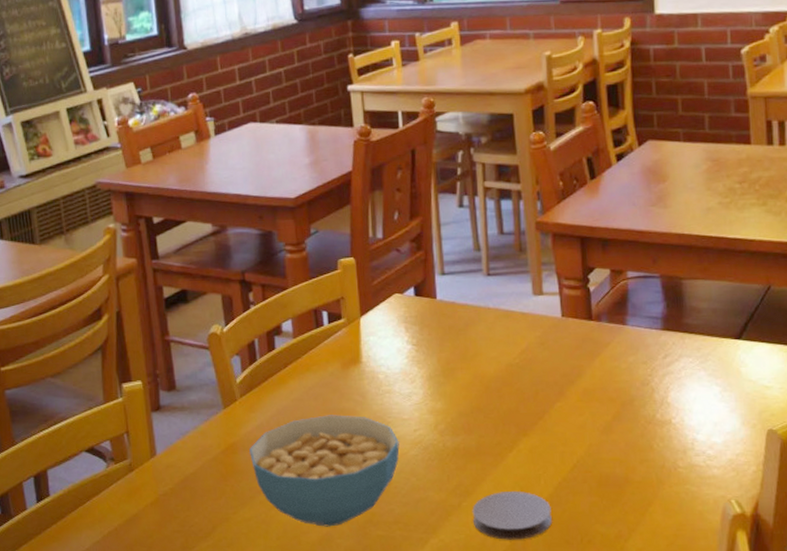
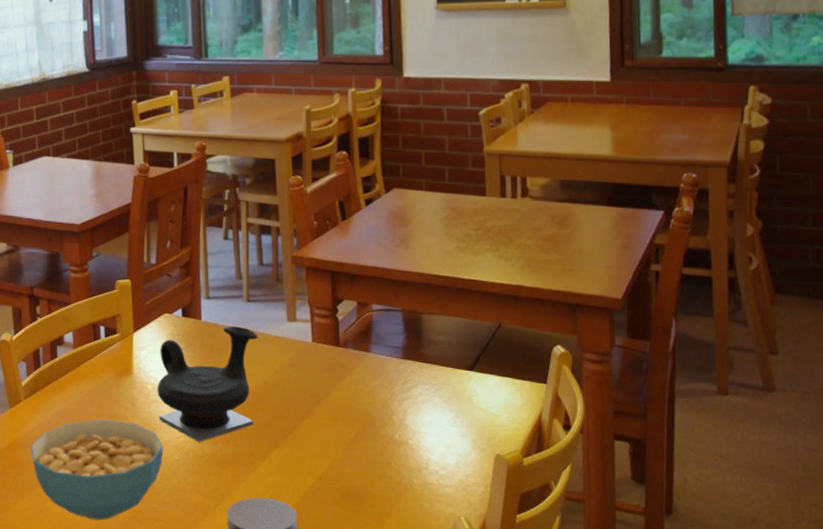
teapot: none [389,304,501,434] -> present [157,326,258,442]

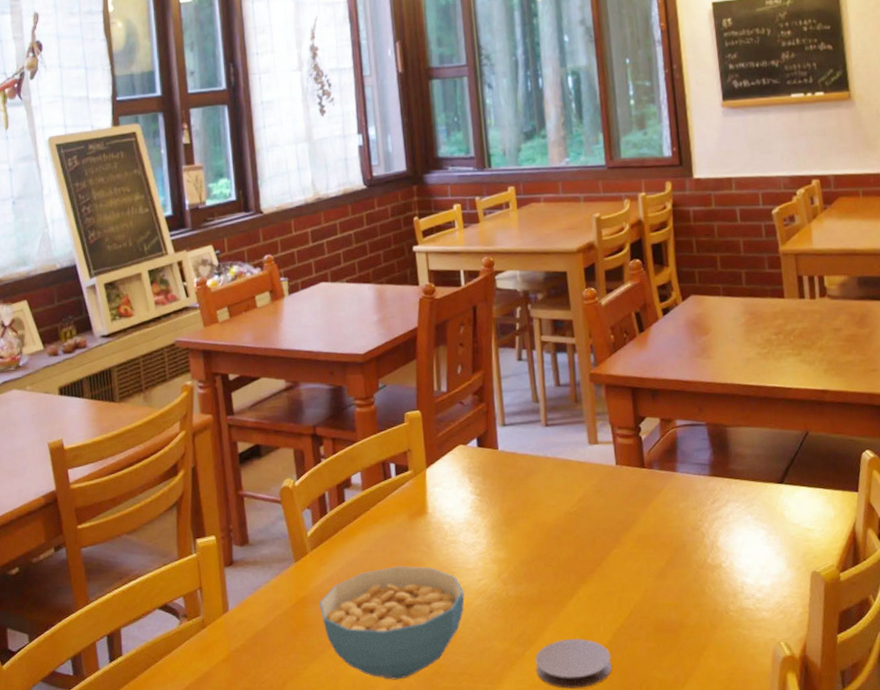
teapot: present [157,326,258,442] -> none [454,453,560,583]

